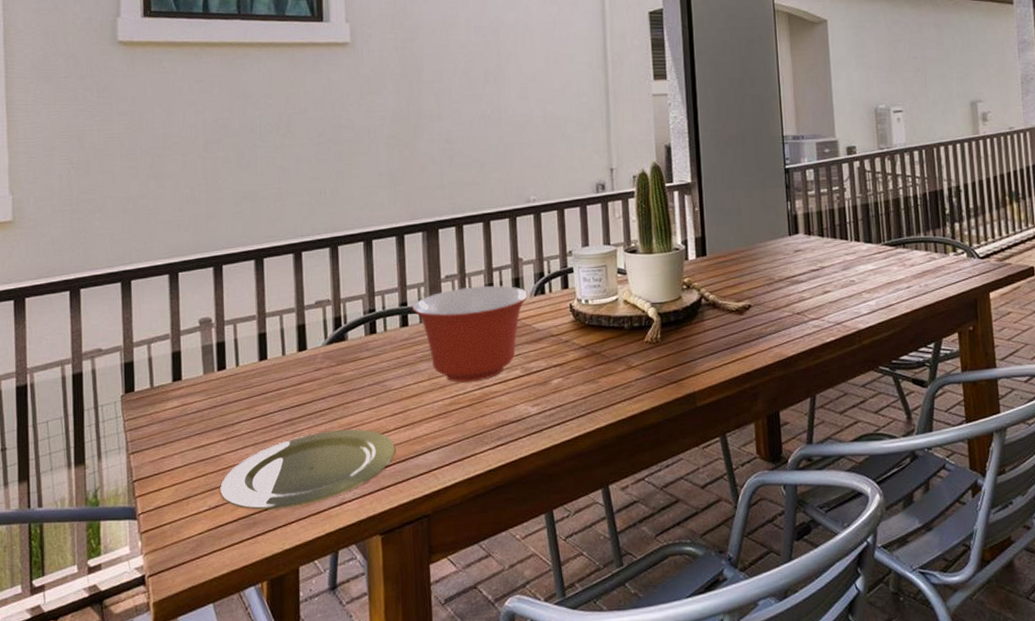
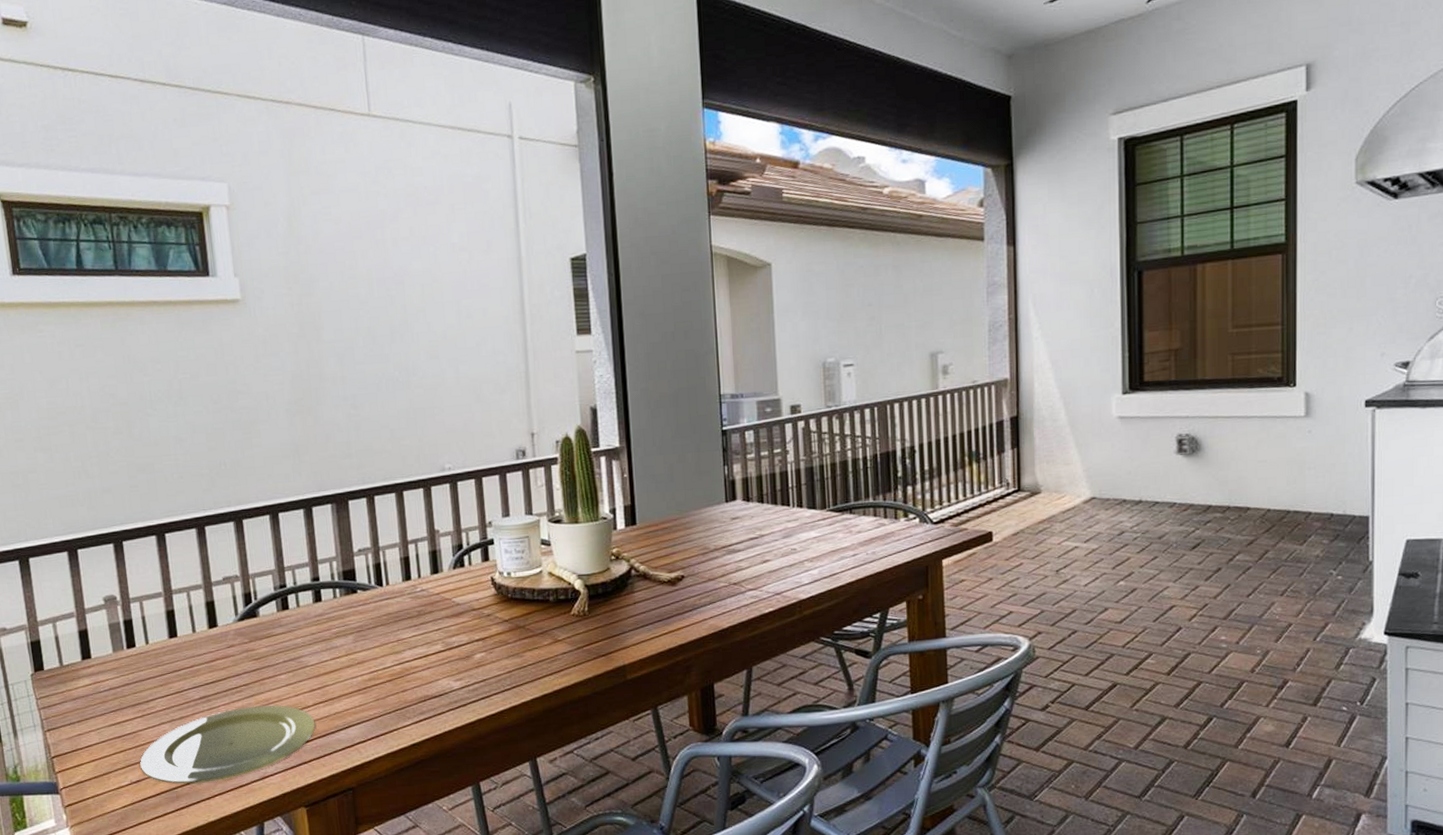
mixing bowl: present [412,285,529,383] -> none [324,559,448,658]

